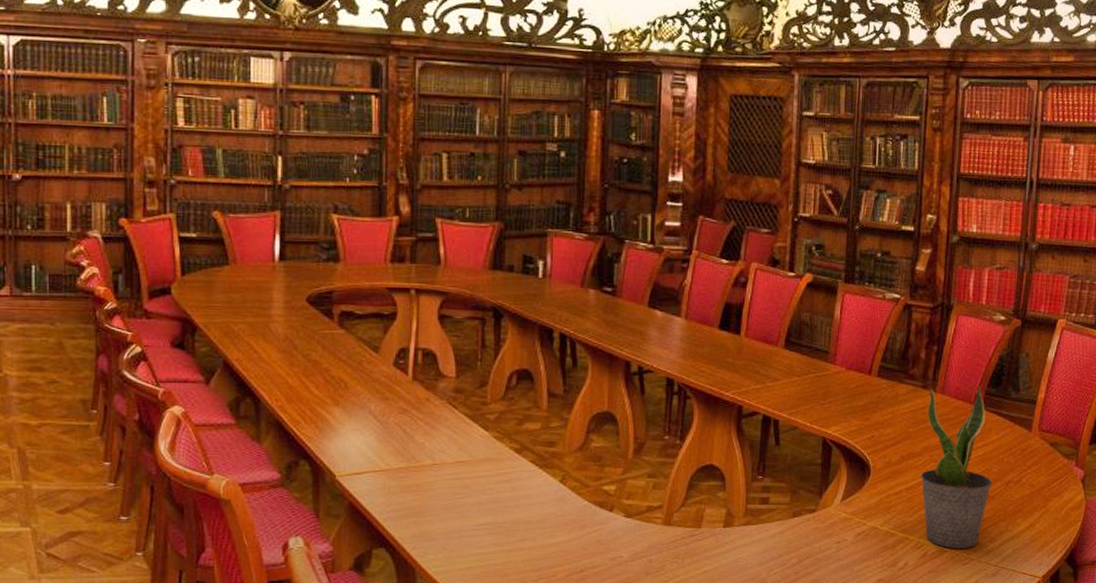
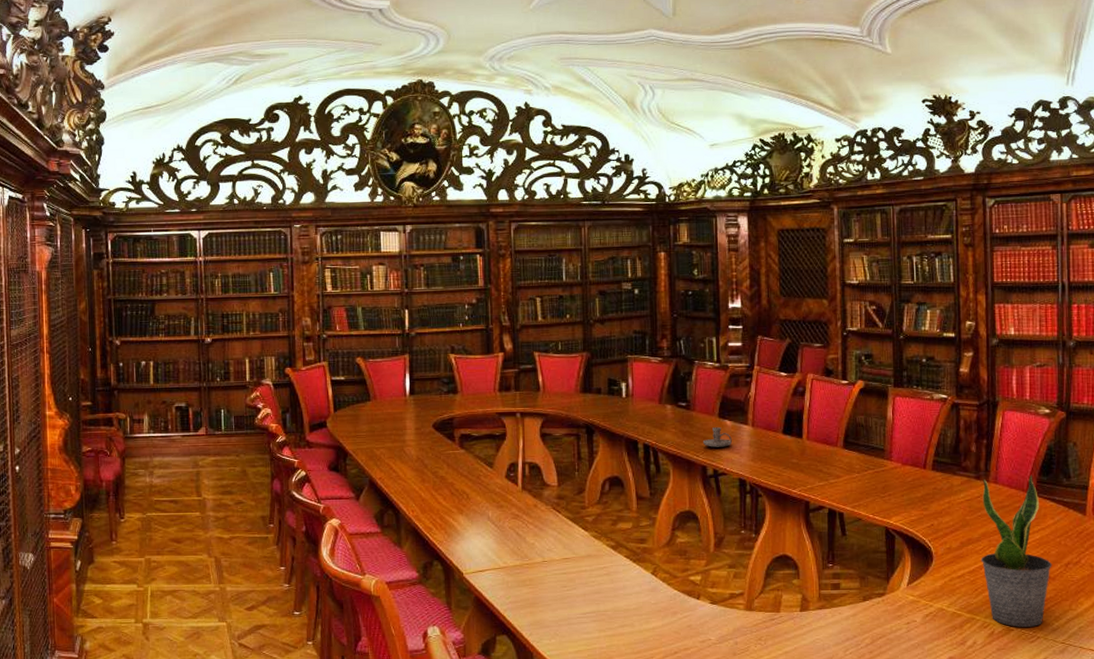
candle holder: none [628,318,661,341] -> present [702,427,732,447]

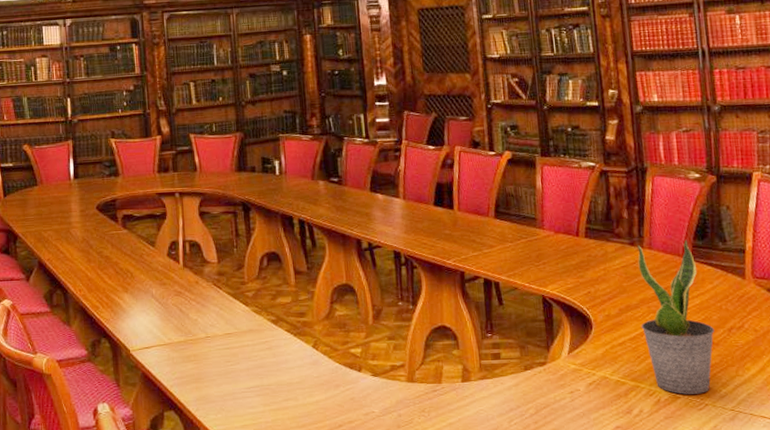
candle holder: present [702,427,732,447] -> none [356,201,385,221]

